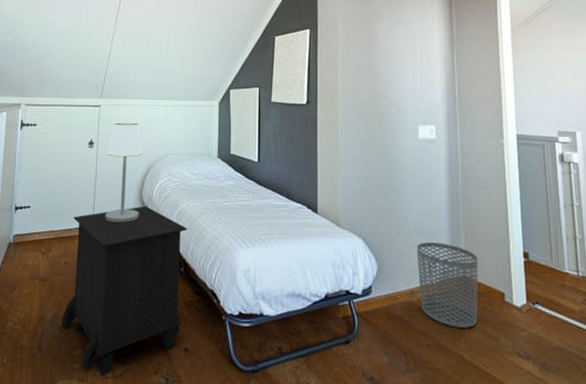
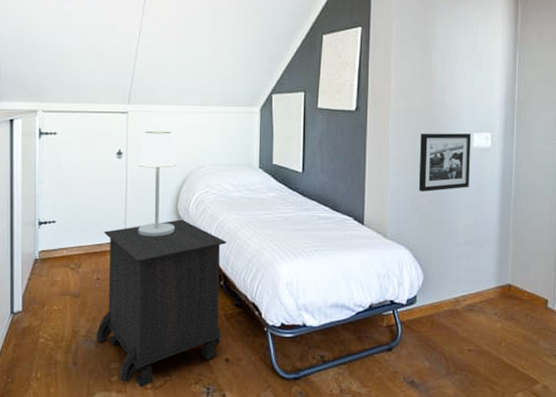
picture frame: none [368,125,417,182] -> present [419,133,471,192]
waste bin: present [417,242,479,328] -> none [464,252,525,333]

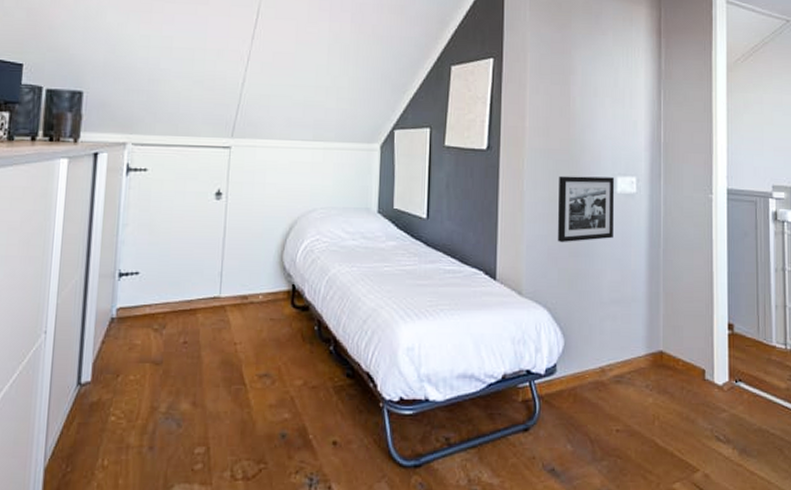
nightstand: present [96,219,227,387] -> none [178,271,339,477]
table lamp: present [138,131,177,237] -> none [236,168,284,292]

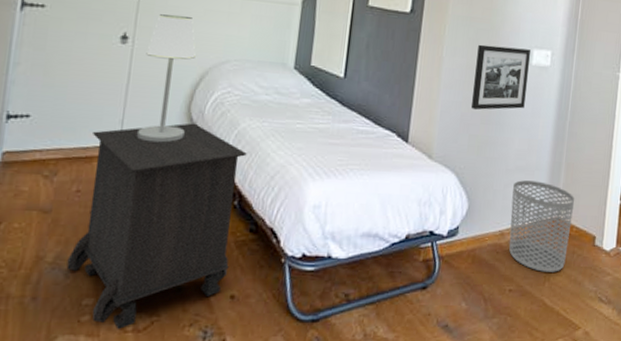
nightstand: none [178,271,339,477] -> present [66,123,247,329]
table lamp: none [236,168,284,292] -> present [137,14,196,143]
waste bin: none [610,313,678,410] -> present [509,180,575,272]

